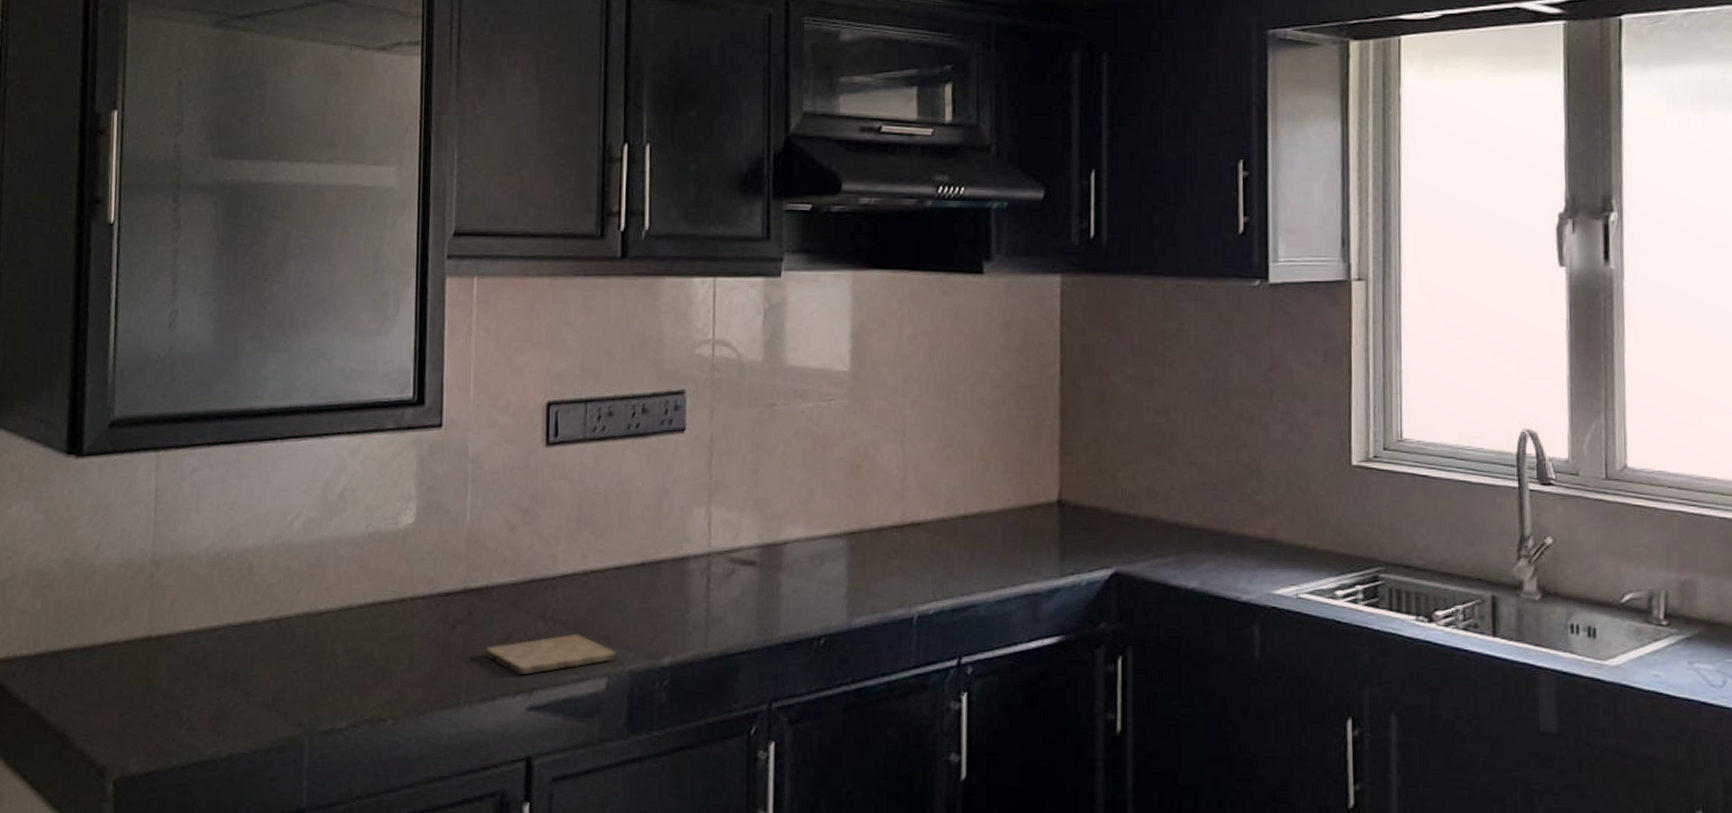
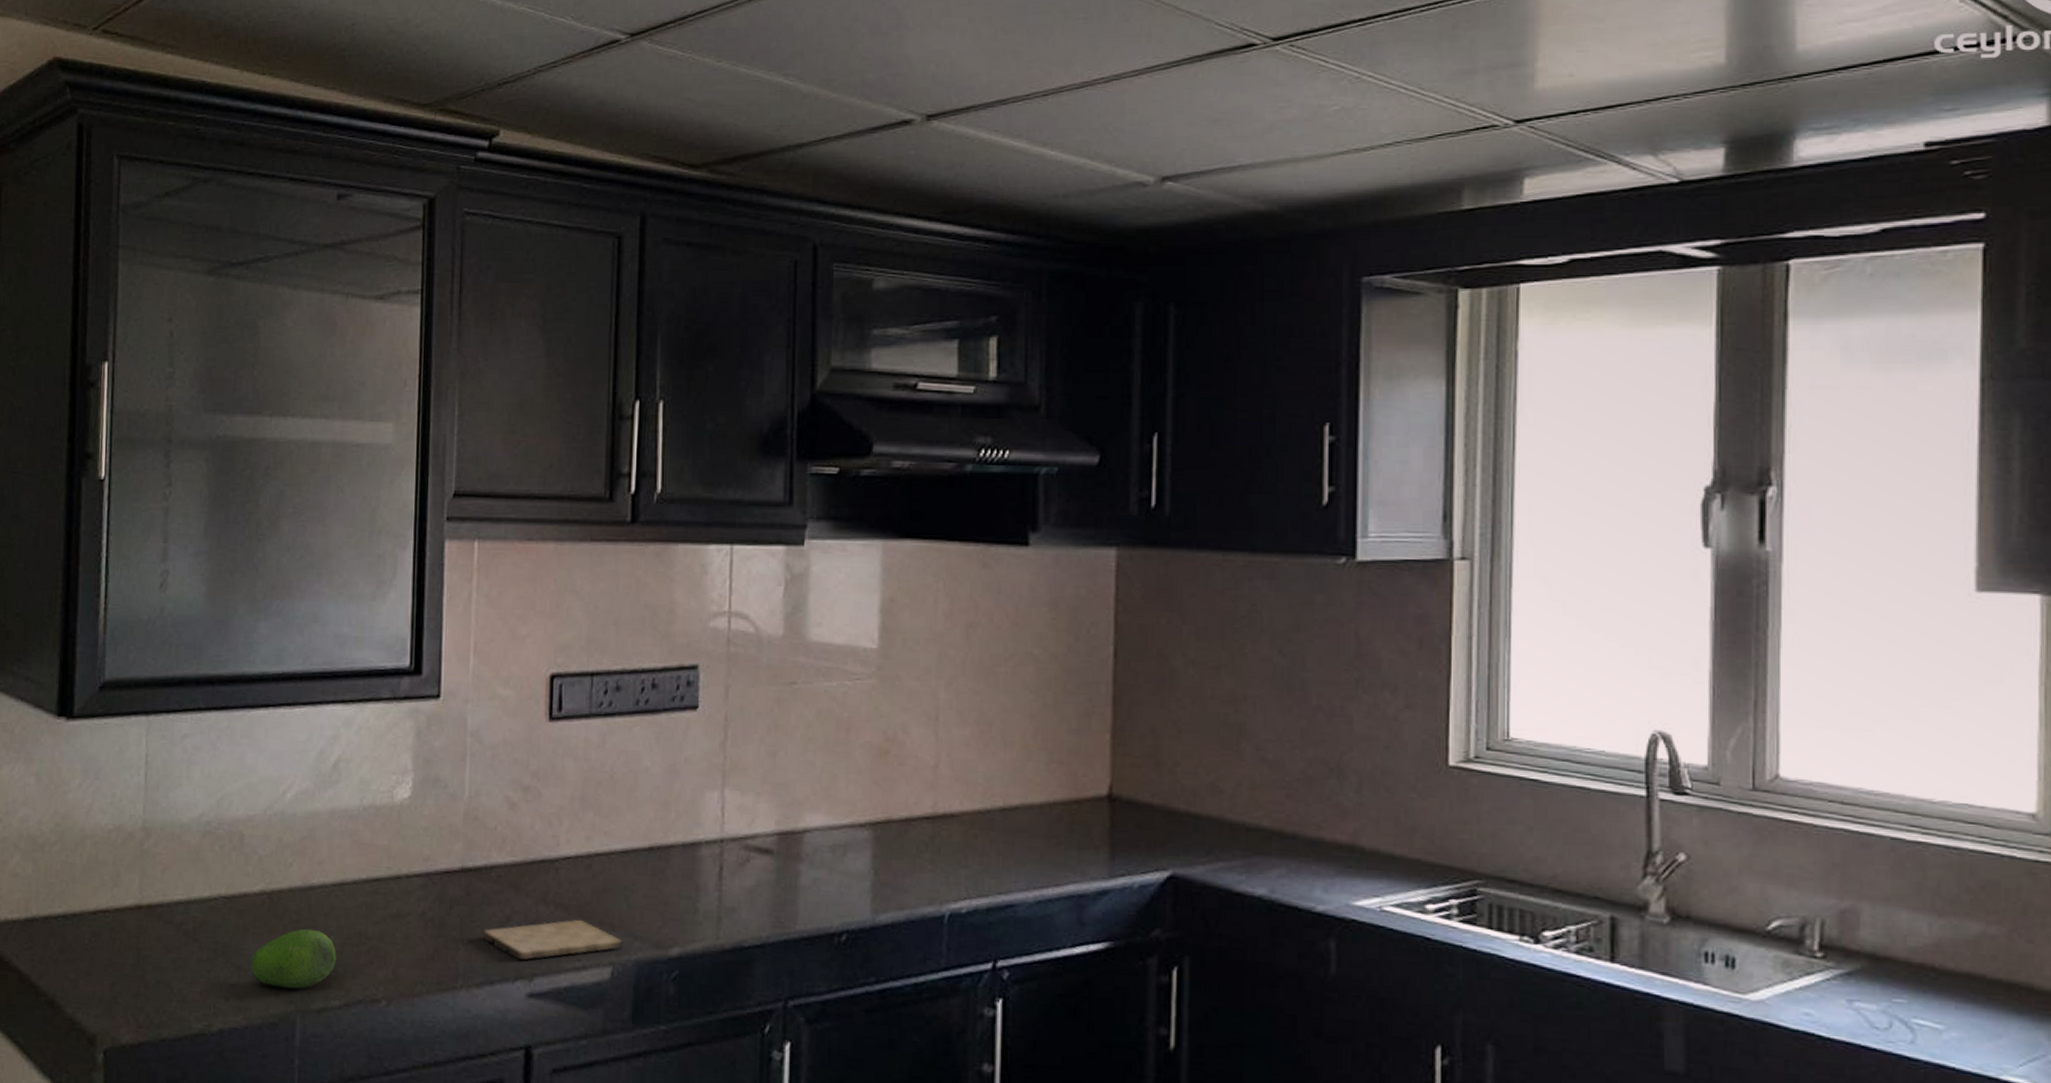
fruit: none [259,653,344,712] -> present [251,928,337,989]

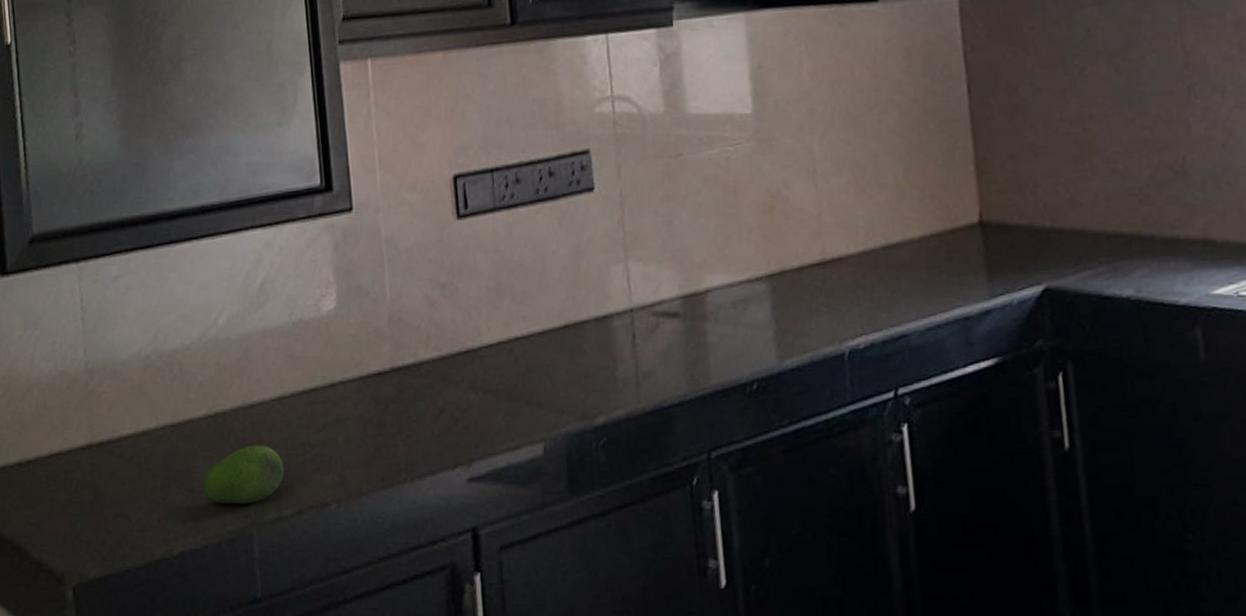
cutting board: present [482,919,622,961] -> none [419,401,550,448]

